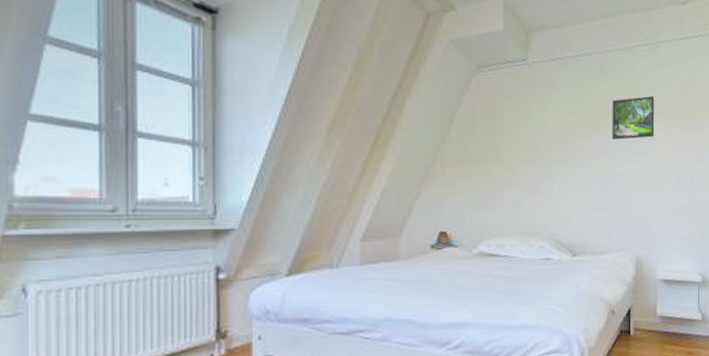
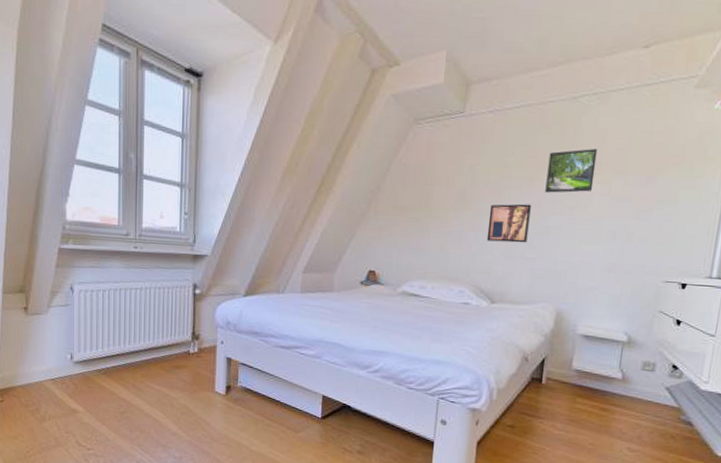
wall art: none [561,151,601,191] -> present [486,204,531,243]

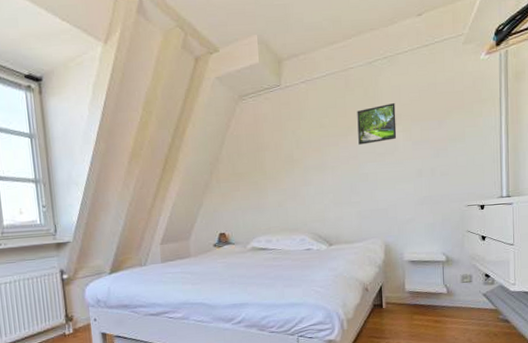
wall art: present [486,204,531,243] -> none [315,156,351,193]

